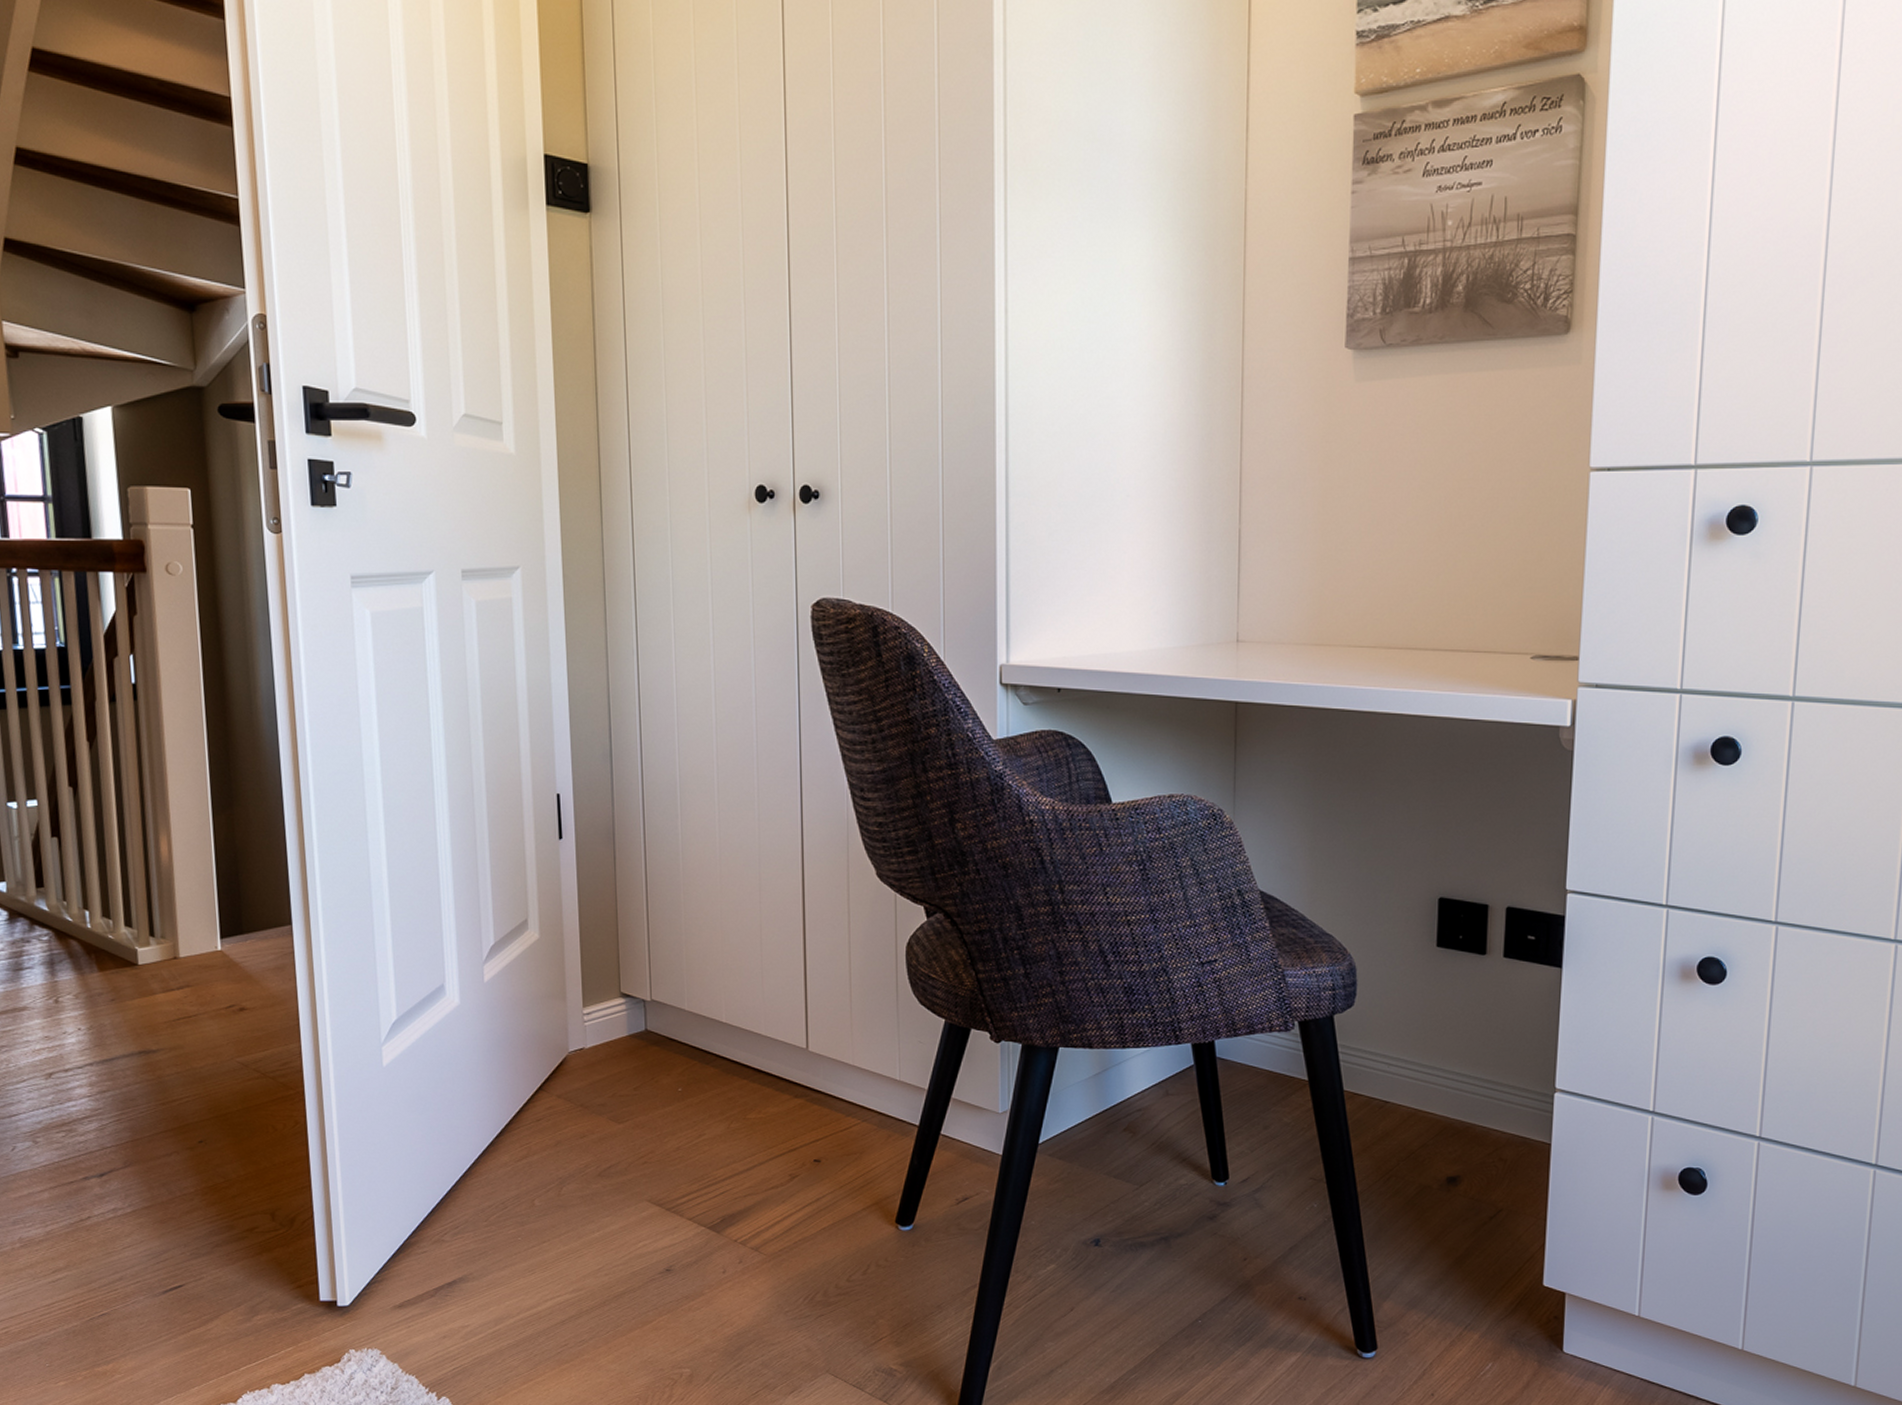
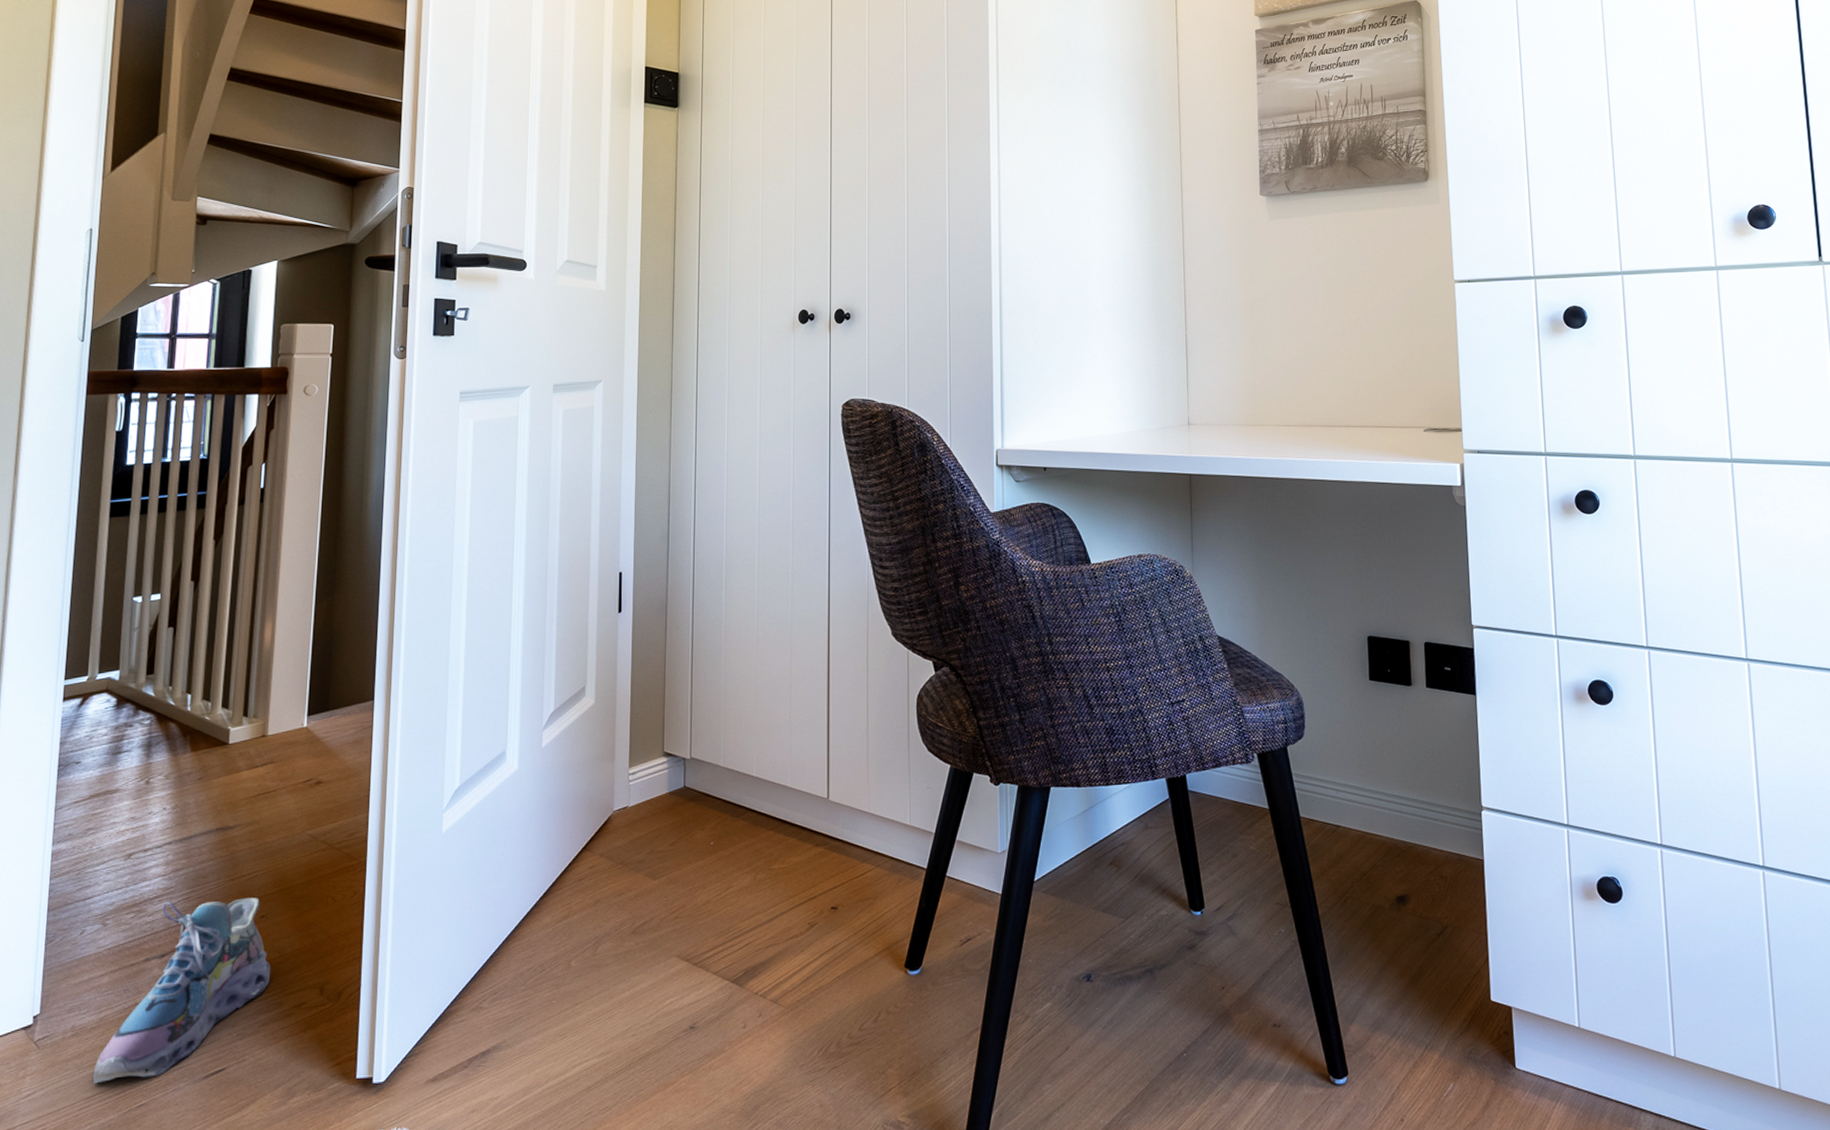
shoe: none [48,1122,218,1293] -> present [92,897,271,1084]

